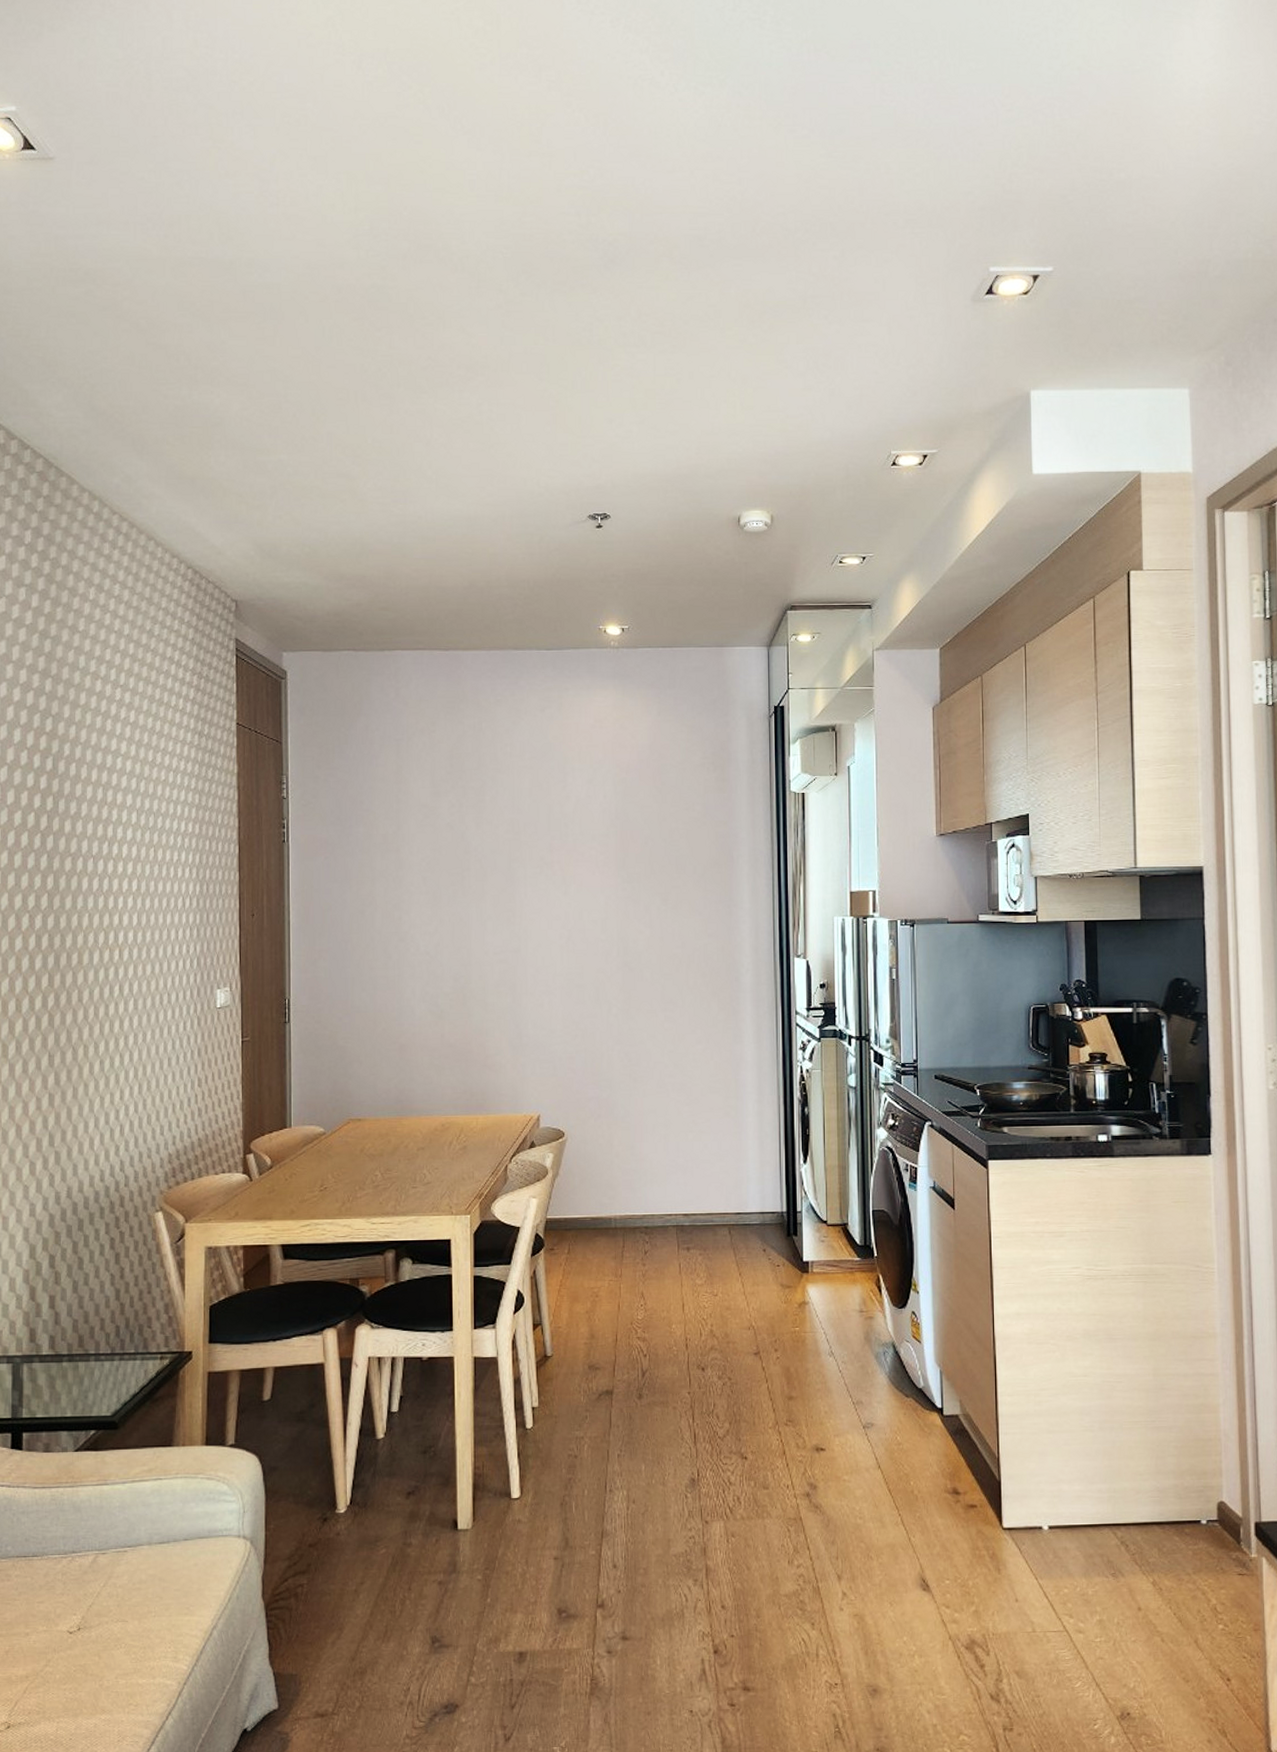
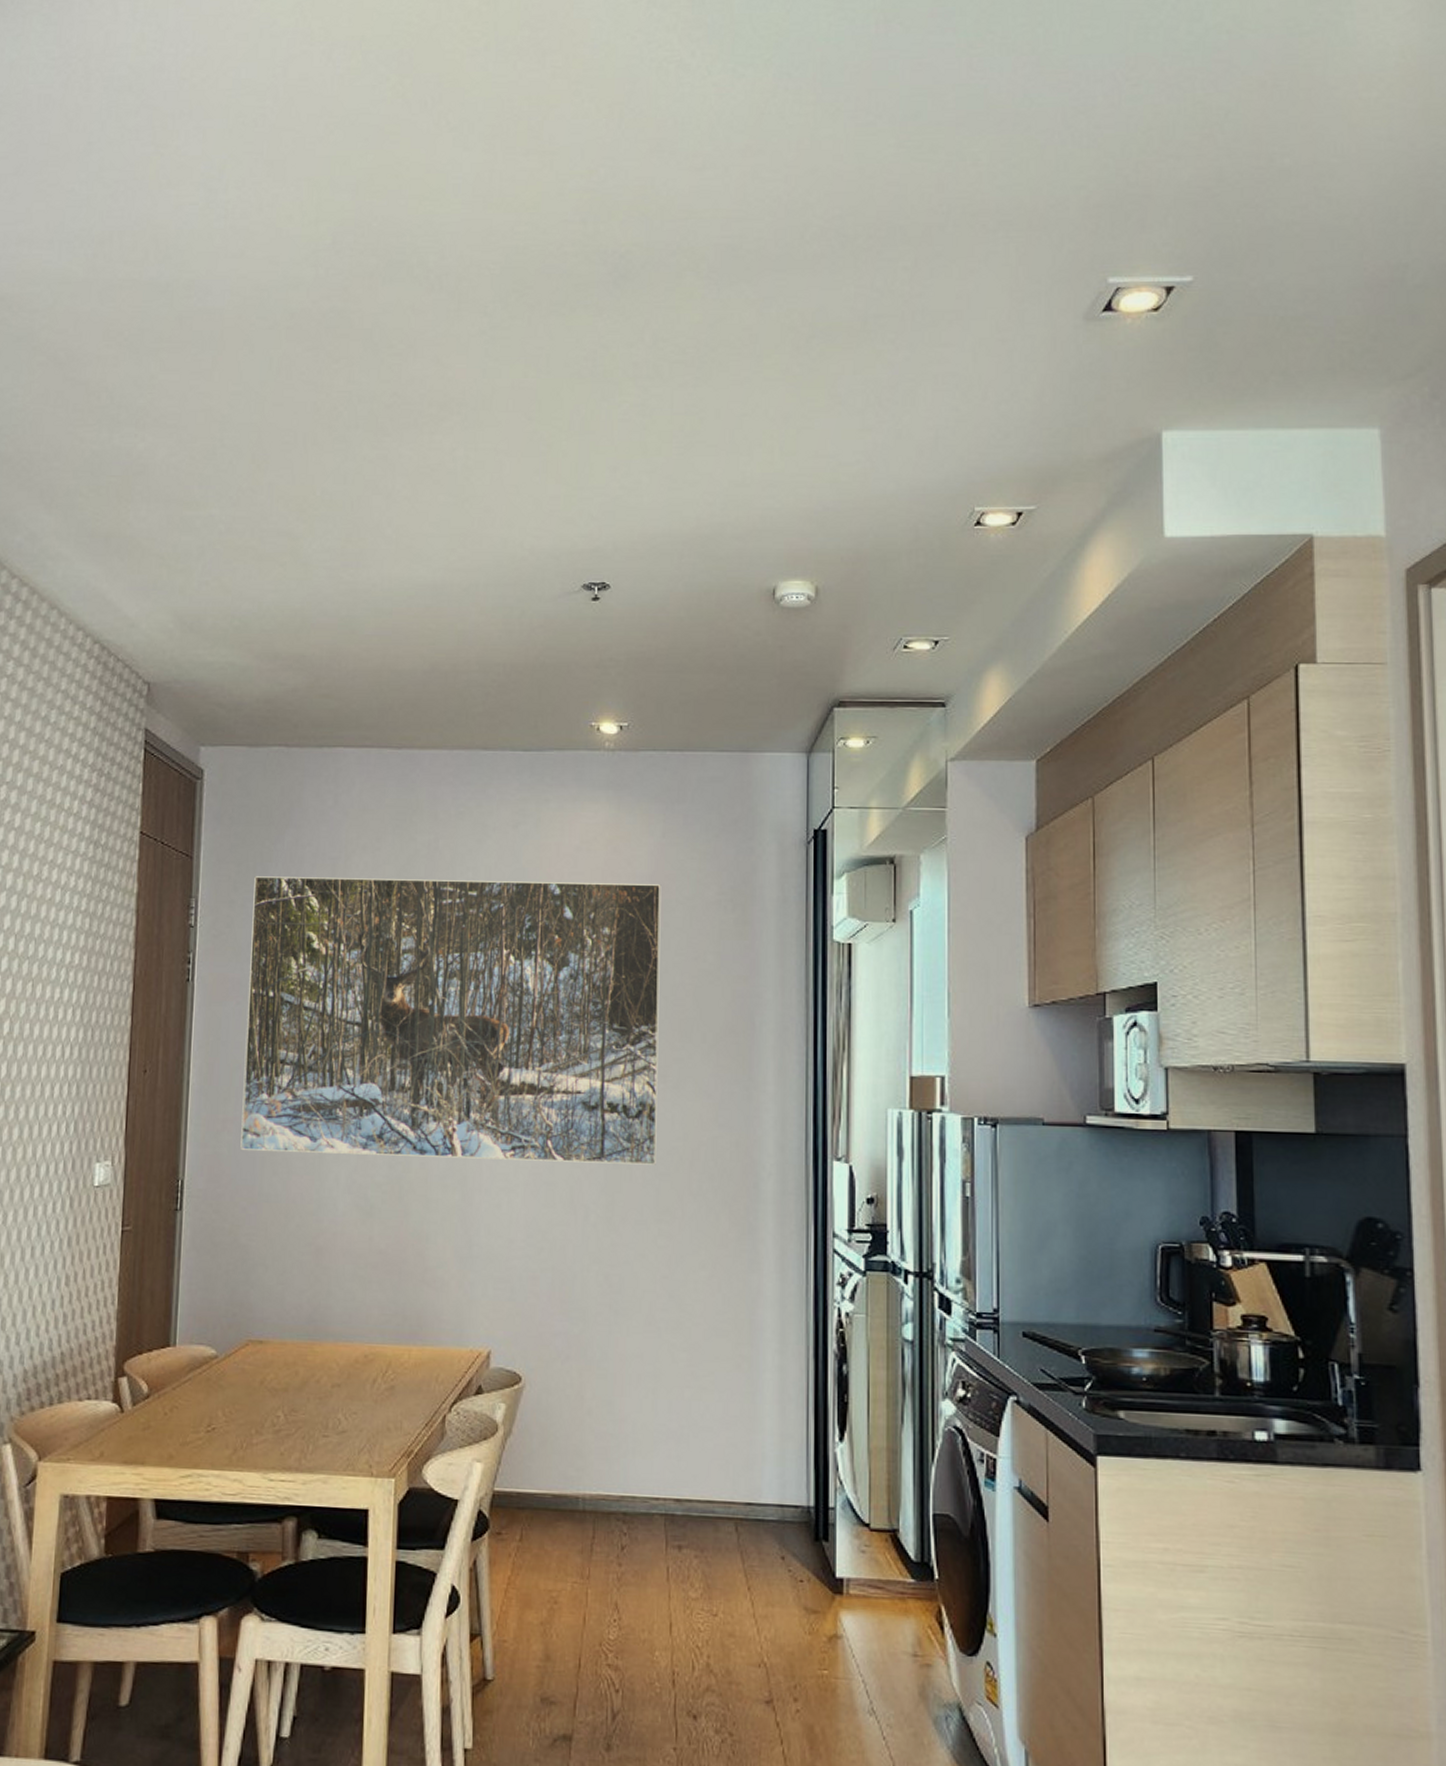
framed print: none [333,752,661,974] -> present [240,876,661,1165]

